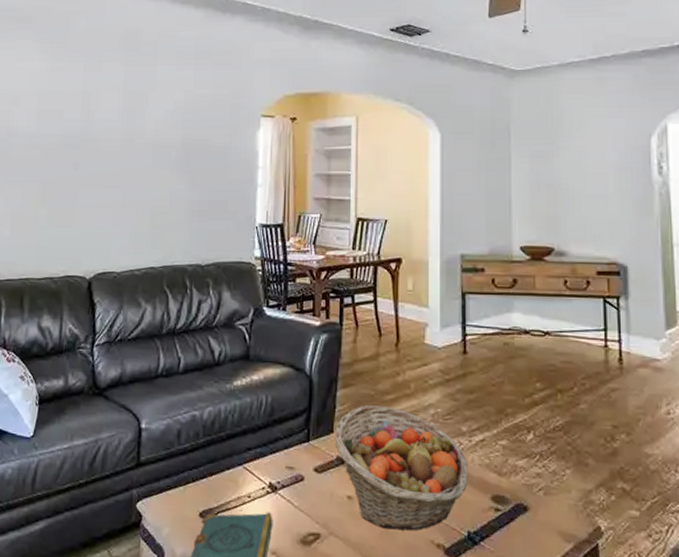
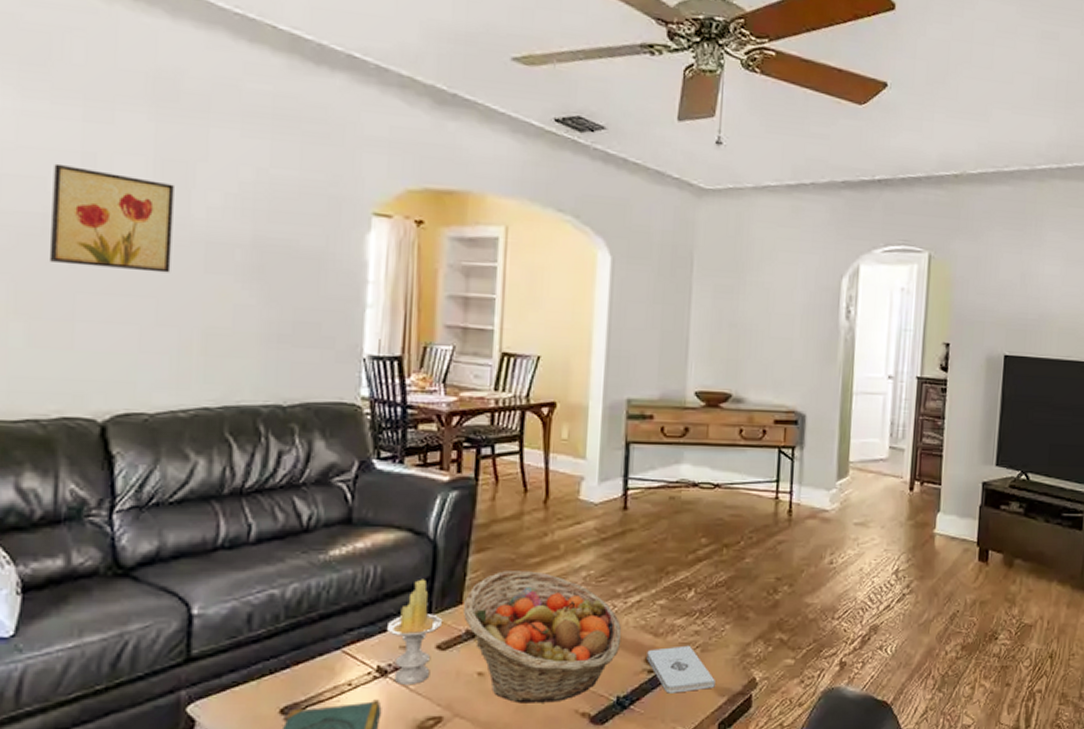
wall art: none [62,100,135,170] -> present [48,163,174,273]
candle: none [275,408,319,502] -> present [386,579,443,684]
notepad: none [493,487,560,534] -> present [647,645,715,694]

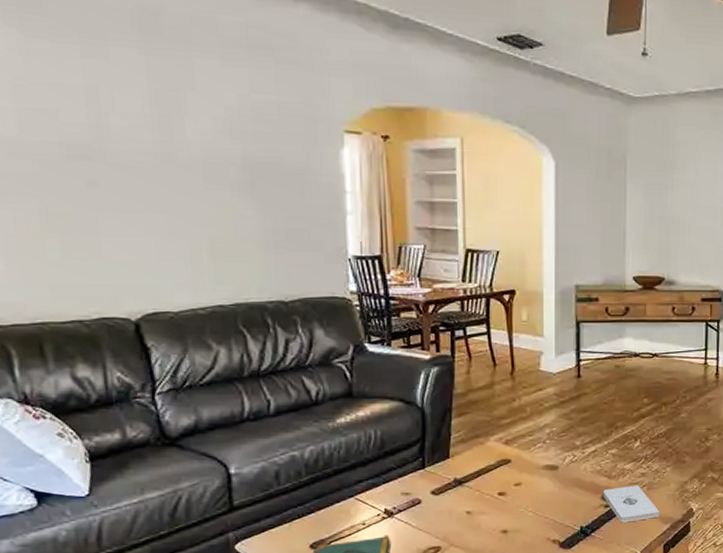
wall art: present [48,163,174,273] -> none [62,96,176,191]
candle: present [386,579,443,684] -> none [389,439,435,523]
fruit basket: present [462,571,622,704] -> none [450,430,582,534]

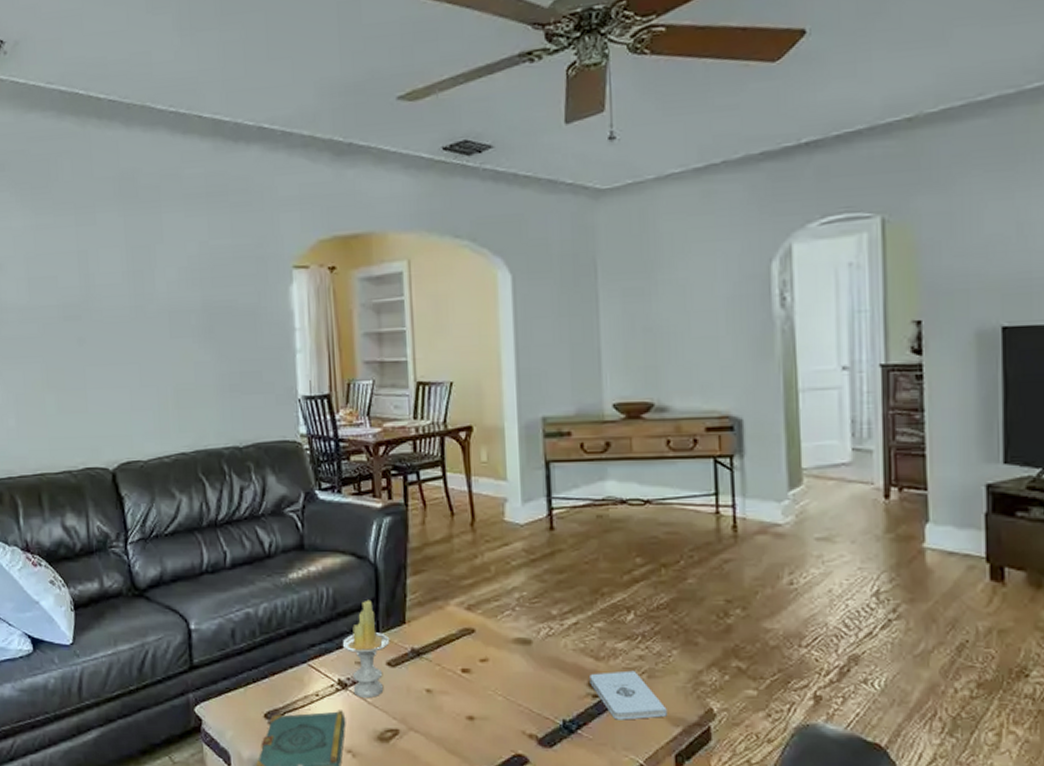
candle: none [389,439,435,523] -> present [342,599,390,698]

